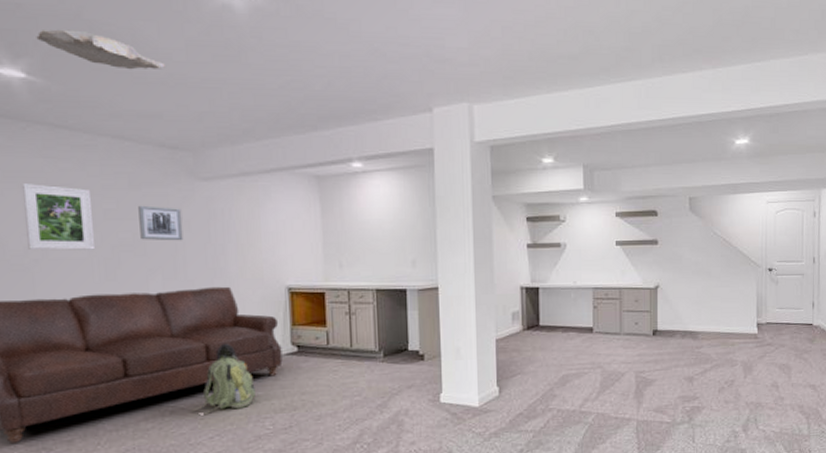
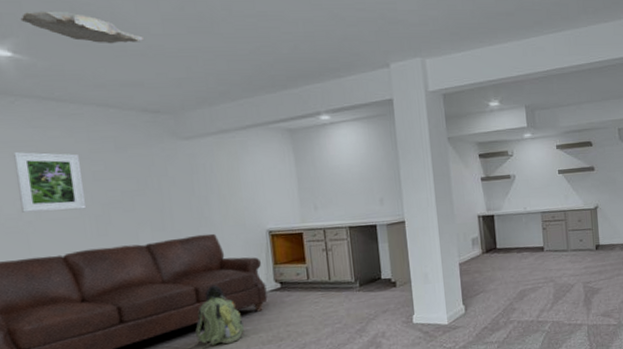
wall art: present [138,205,184,241] -> none [125,165,169,197]

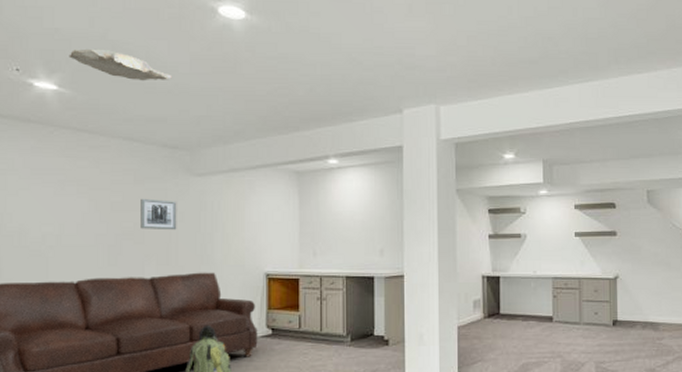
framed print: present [14,152,87,213] -> none [46,180,102,238]
wall art: none [125,165,169,197] -> present [140,198,177,230]

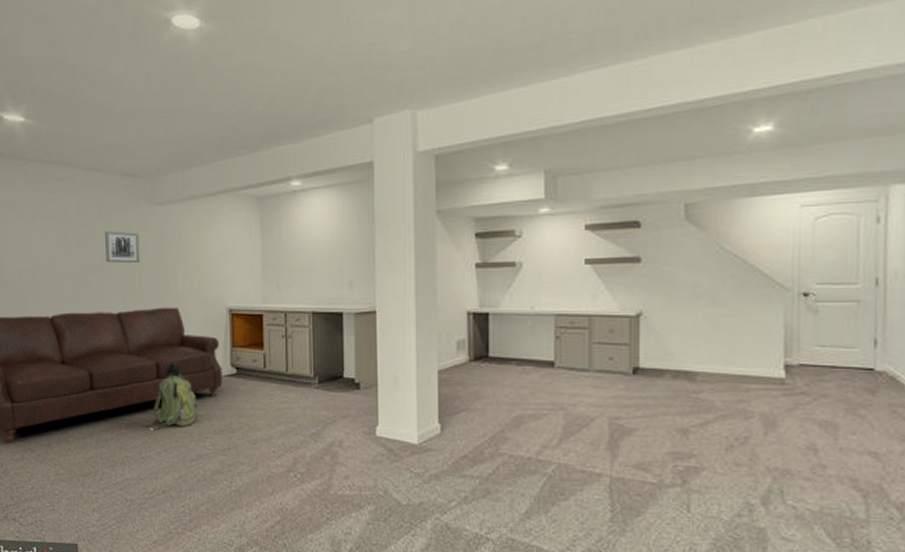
ceiling light: present [69,48,172,81] -> none [32,75,129,107]

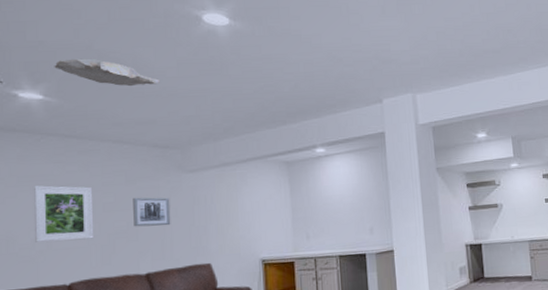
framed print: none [20,214,72,273] -> present [34,185,94,242]
ceiling light: none [32,75,129,107] -> present [54,58,159,87]

